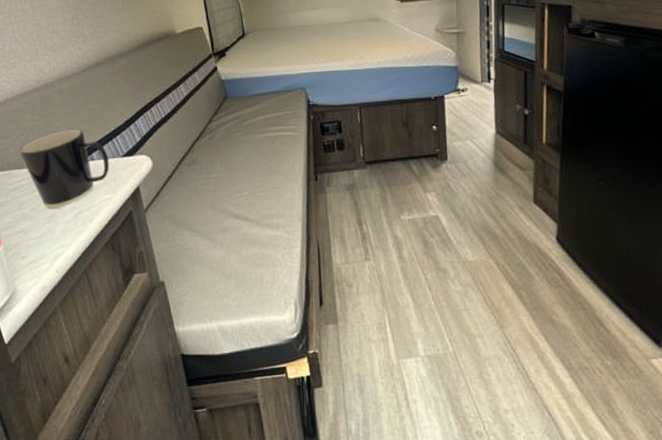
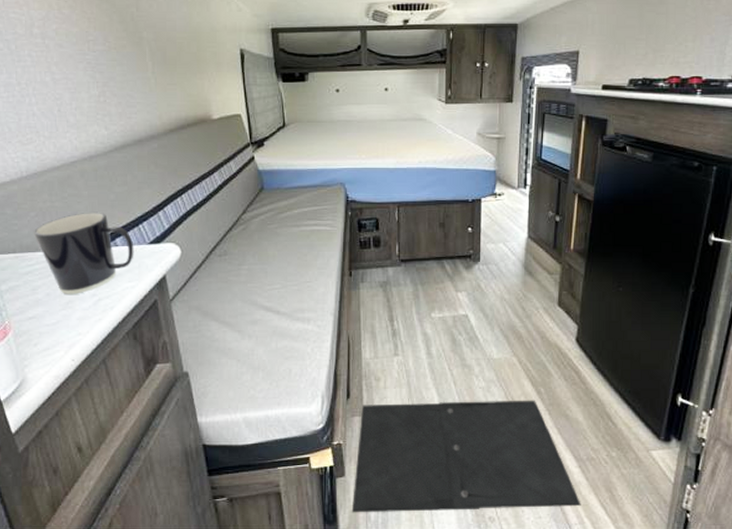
door mat: none [331,304,577,426] -> present [351,400,581,513]

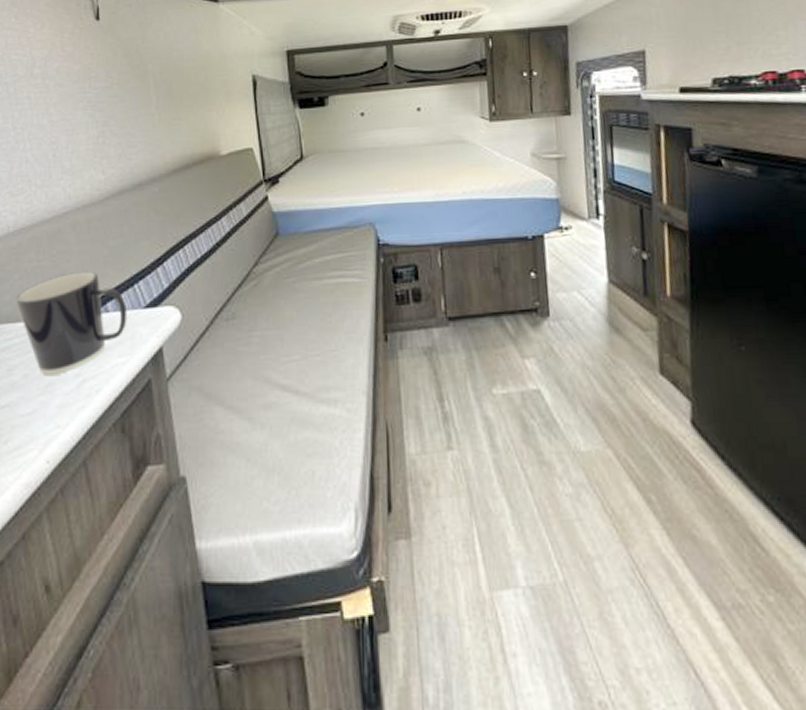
door mat: present [351,400,581,513] -> none [401,513,734,692]

